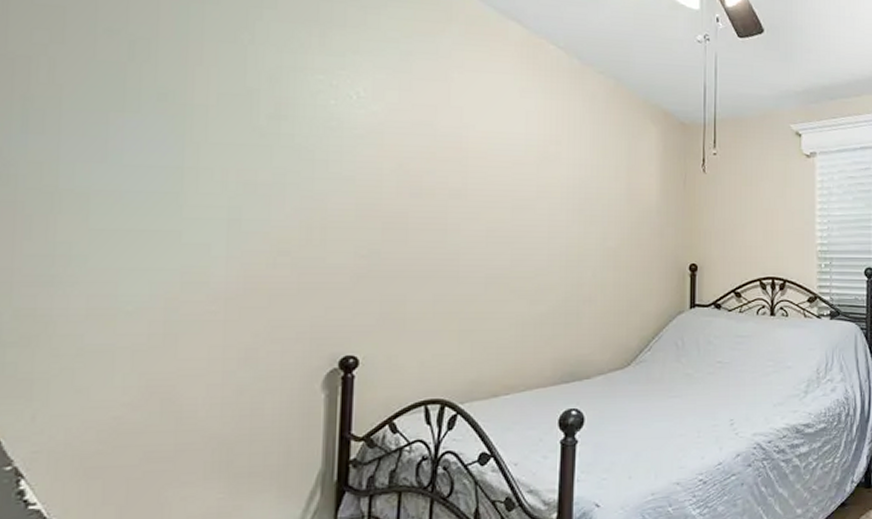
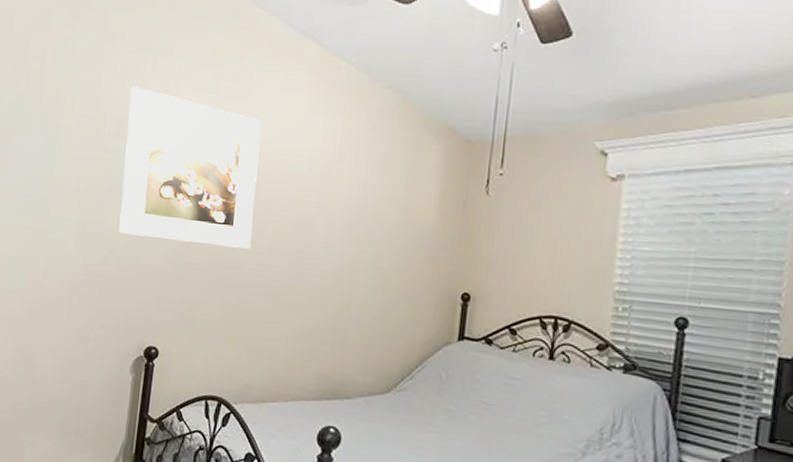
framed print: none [290,62,466,238] -> present [118,87,261,249]

